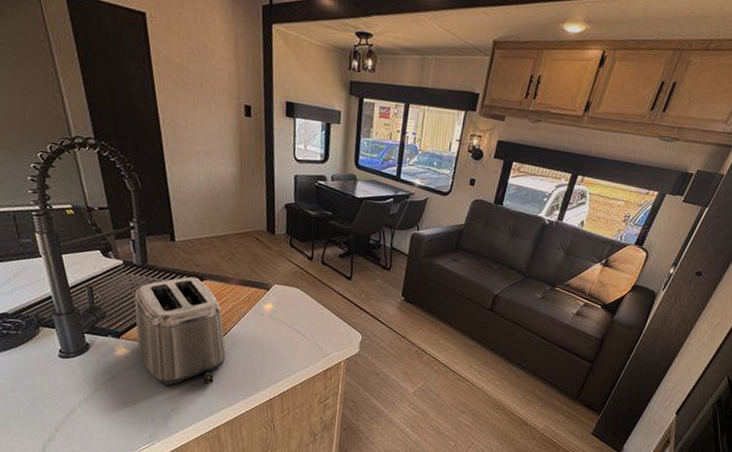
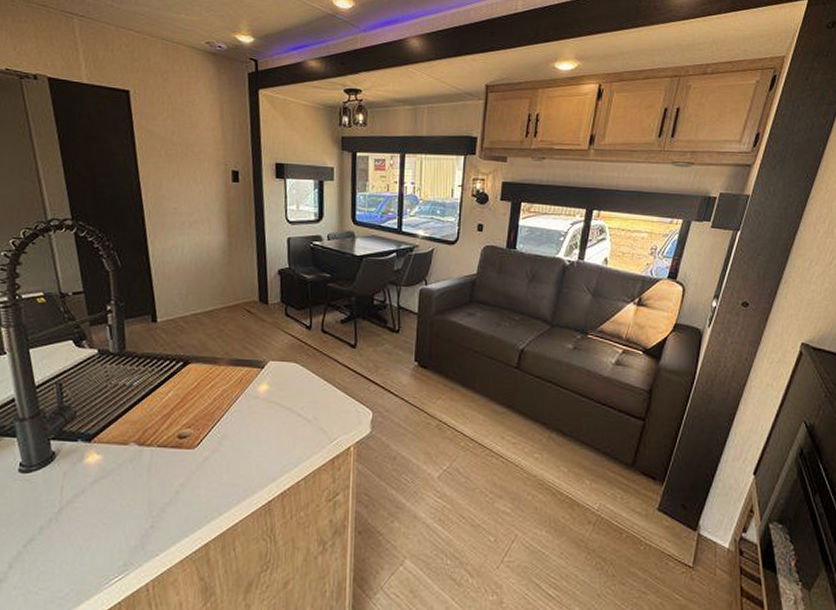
toaster: present [134,276,226,385] -> none [109,361,215,495]

